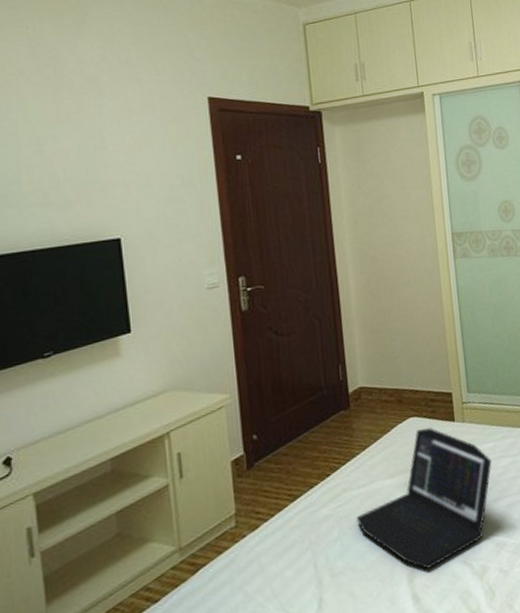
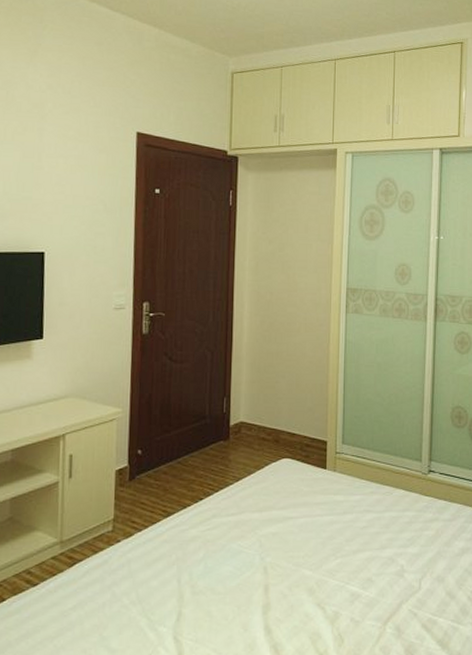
laptop: present [357,427,492,569] -> none [222,470,357,604]

